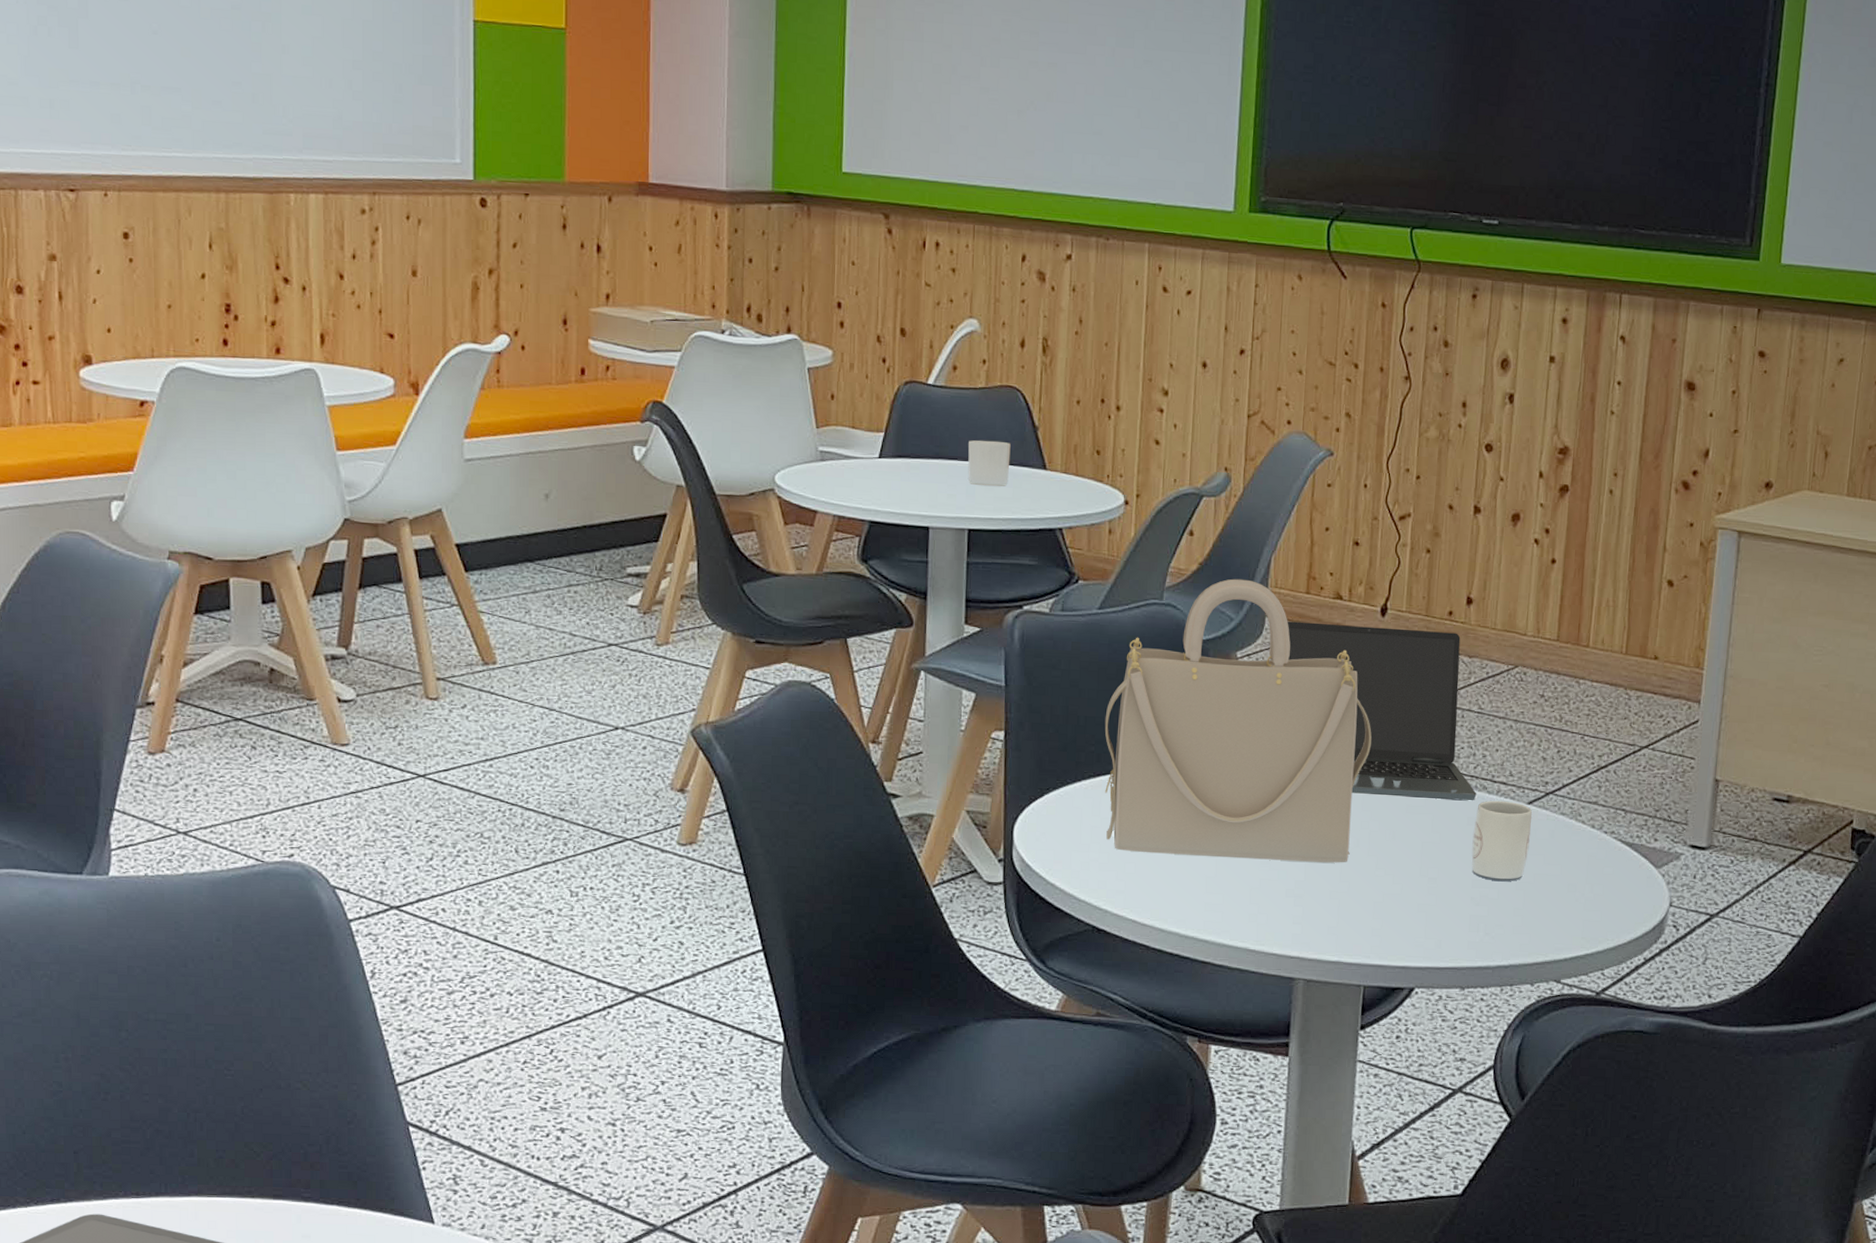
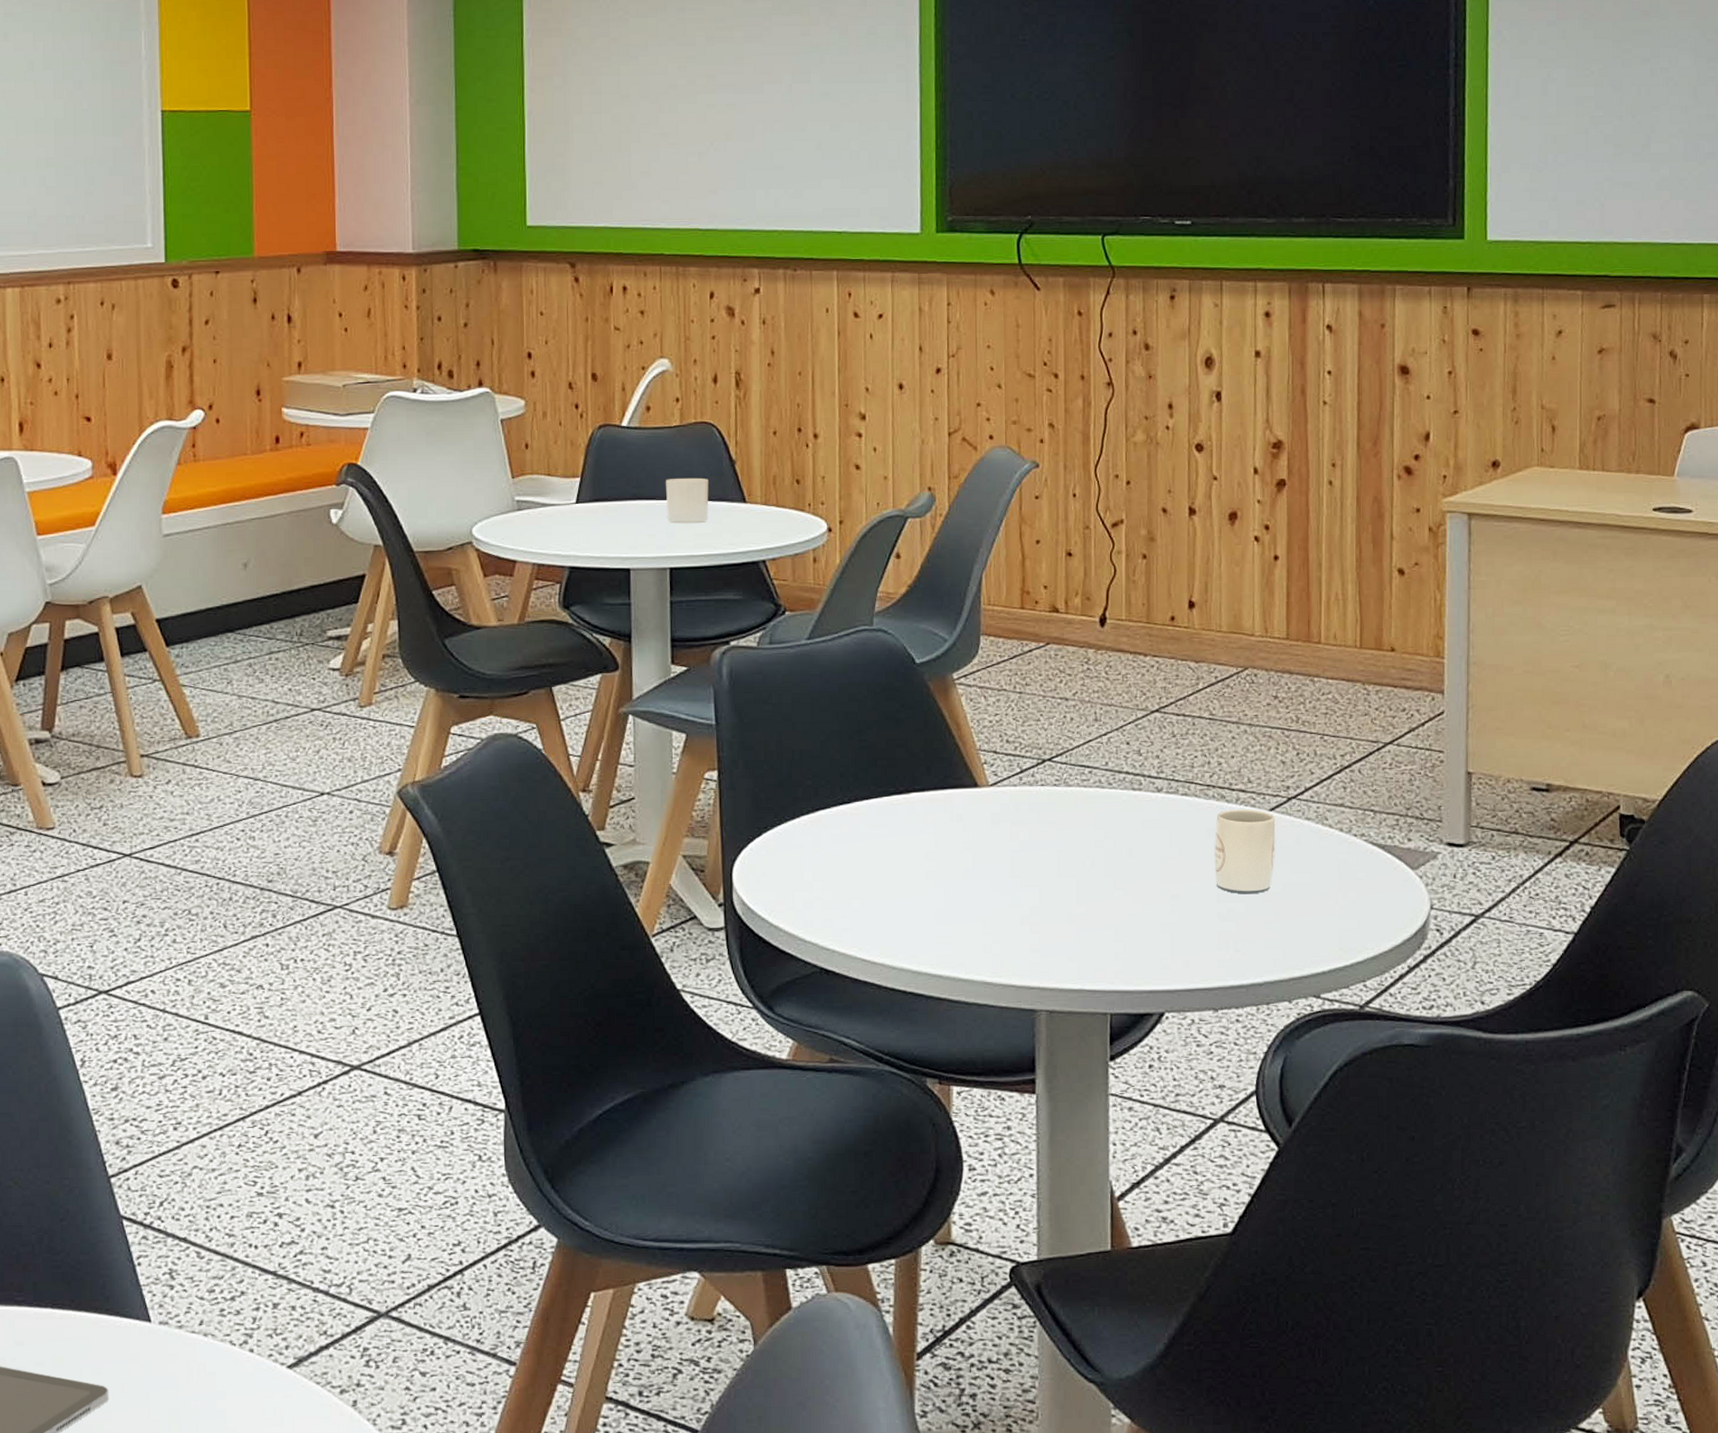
handbag: present [1104,579,1372,863] -> none [820,599,1100,888]
laptop: present [1287,621,1477,800] -> none [1003,638,1215,812]

